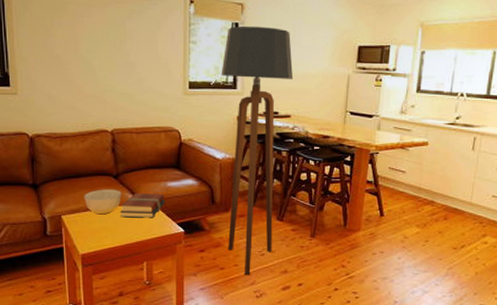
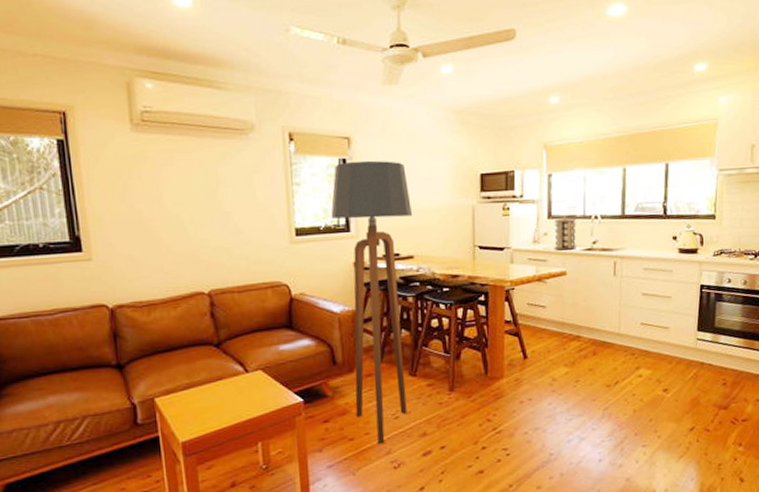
bowl: present [84,189,121,215] -> none [180,360,226,393]
books: present [119,192,165,218] -> none [224,360,278,393]
spice rack: none [420,90,443,123] -> present [554,214,577,251]

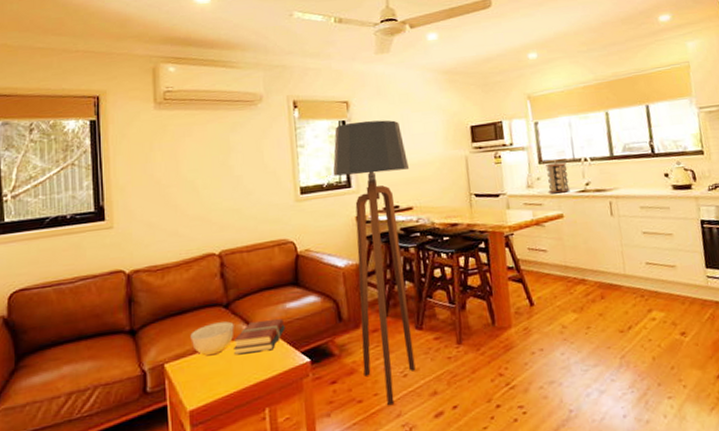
bowl: none [180,360,226,393] -> present [190,321,234,356]
books: none [224,360,278,393] -> present [232,319,285,356]

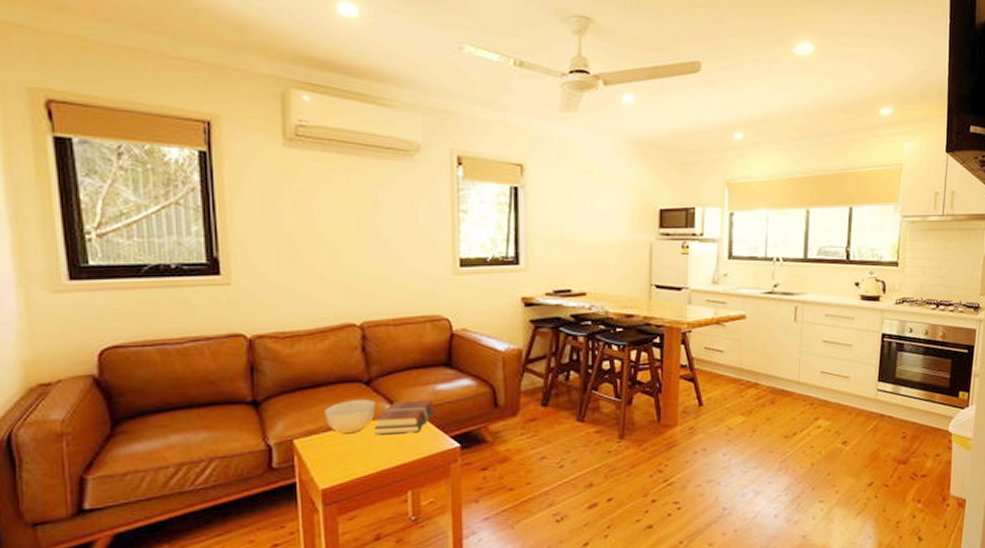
floor lamp: present [333,120,416,406] -> none [499,189,587,495]
spice rack: present [546,158,570,194] -> none [734,255,758,293]

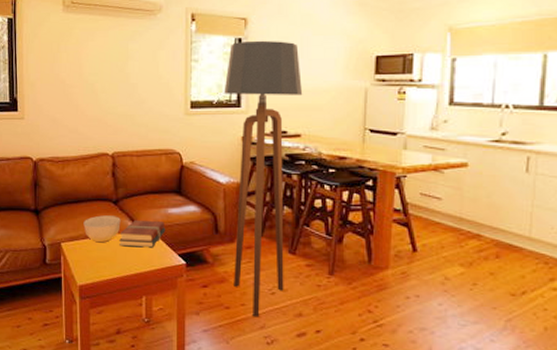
floor lamp: none [499,189,587,495] -> present [224,40,303,318]

